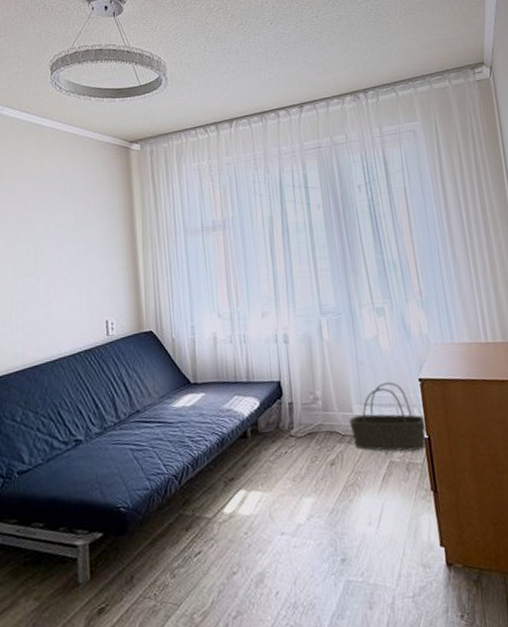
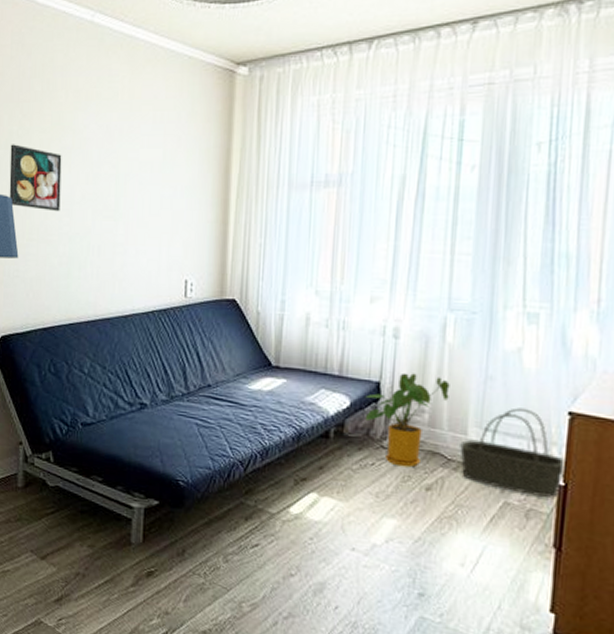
house plant: none [271,368,334,450] -> present [366,373,450,468]

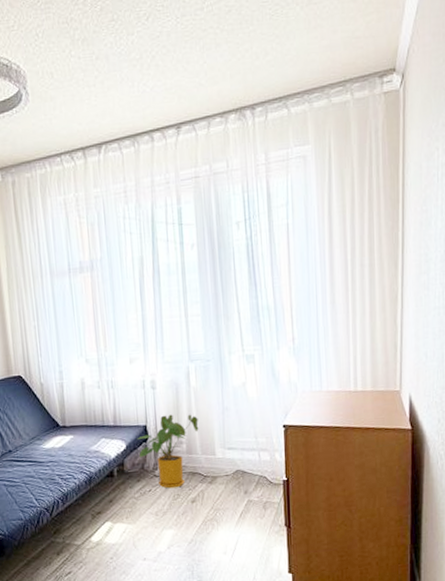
basket: present [460,408,567,498] -> none [211,428,287,492]

